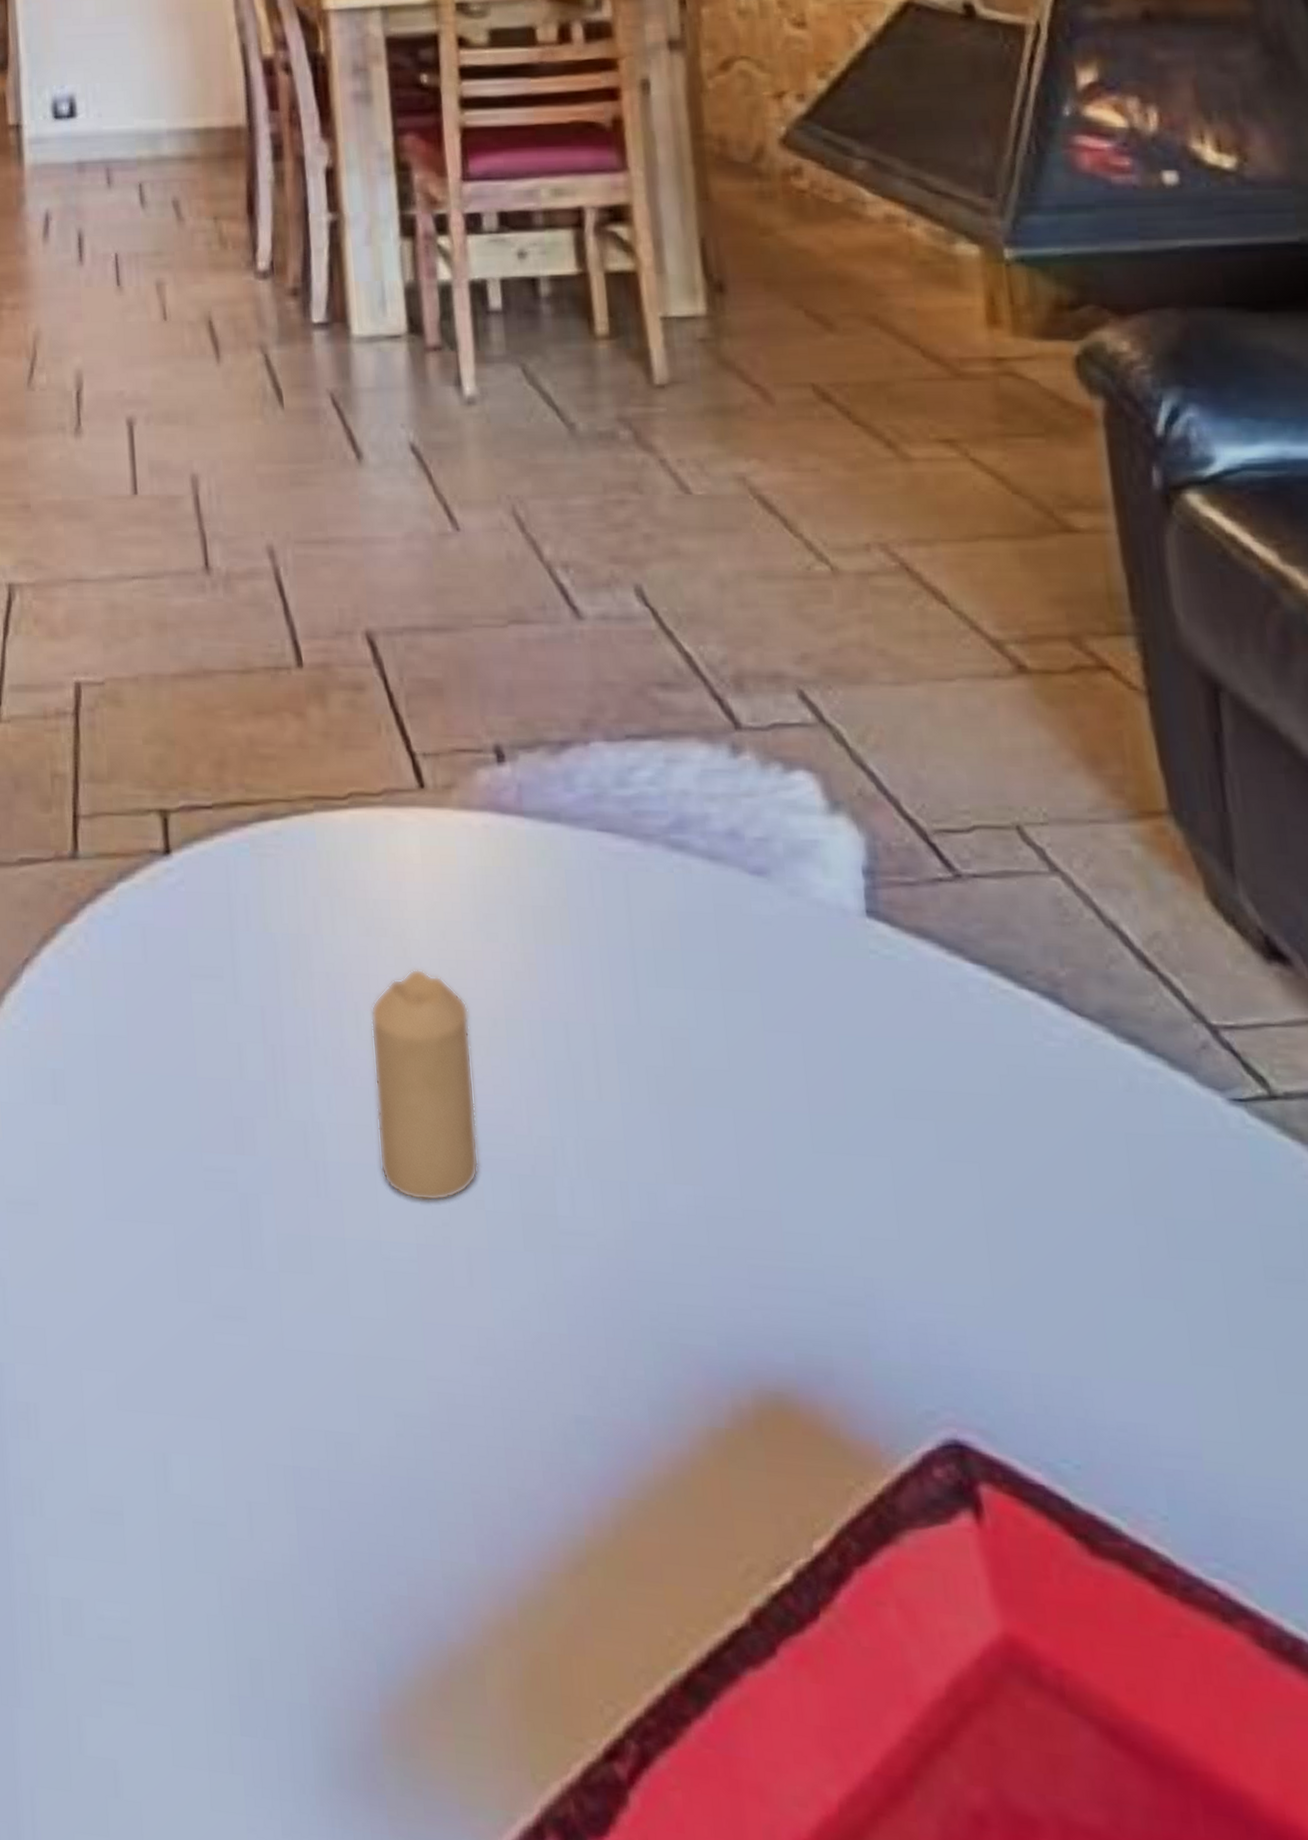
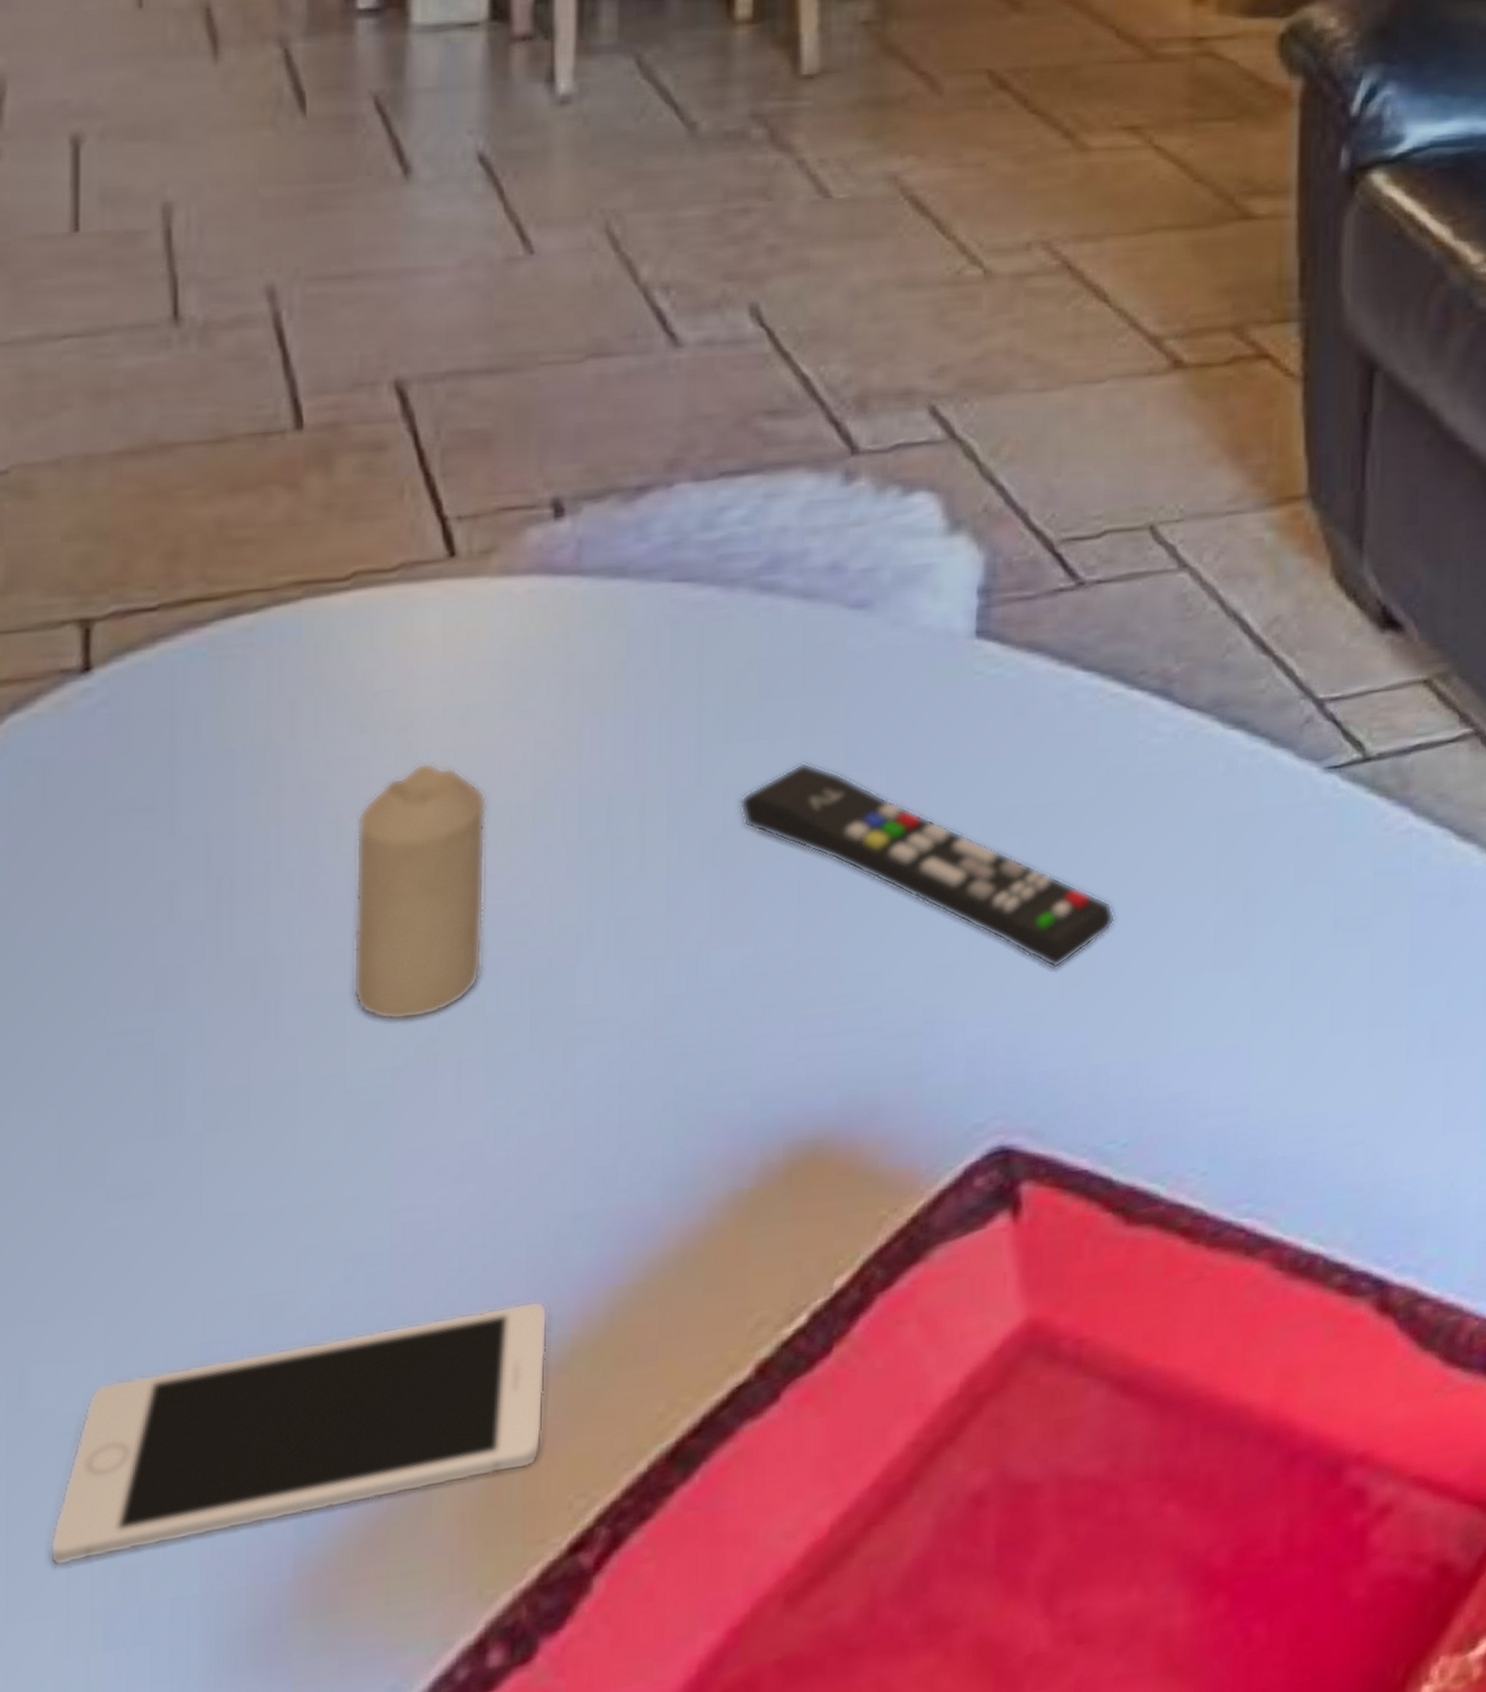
cell phone: none [194,1482,572,1661] -> present [49,1300,548,1567]
remote control: none [675,1015,1037,1263] -> present [739,762,1116,968]

